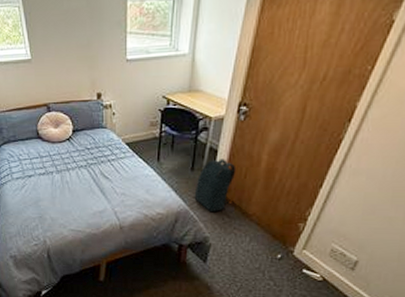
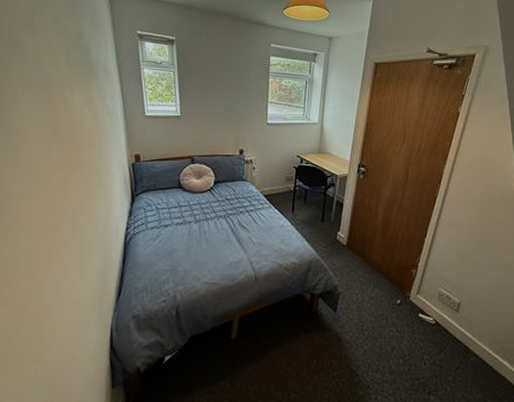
backpack: present [194,159,237,211] -> none [324,211,359,260]

